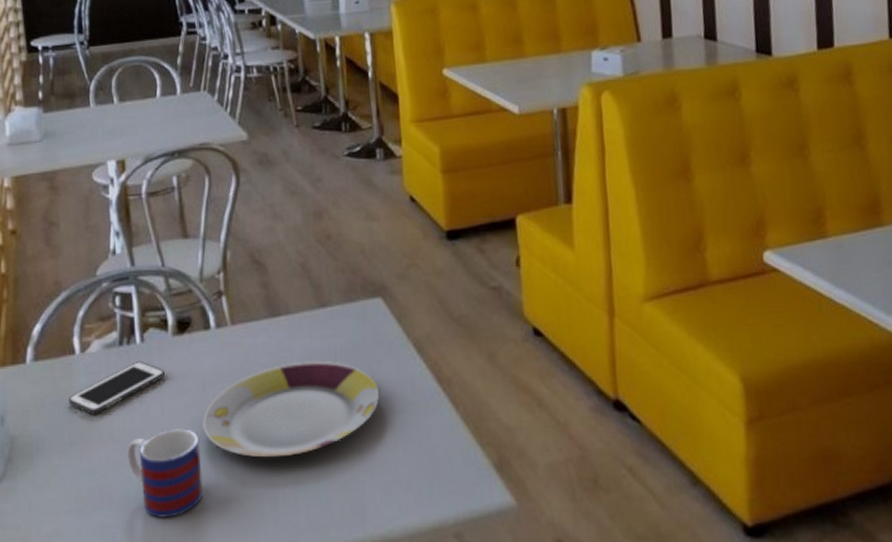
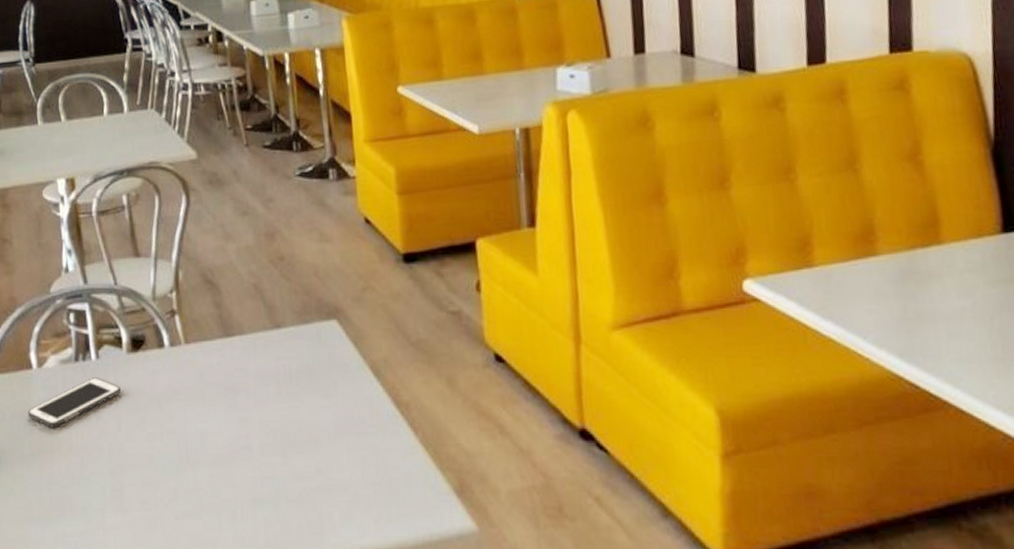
mug: present [127,429,203,518] -> none [86,444,161,529]
plate: present [203,360,380,458] -> none [159,381,337,475]

